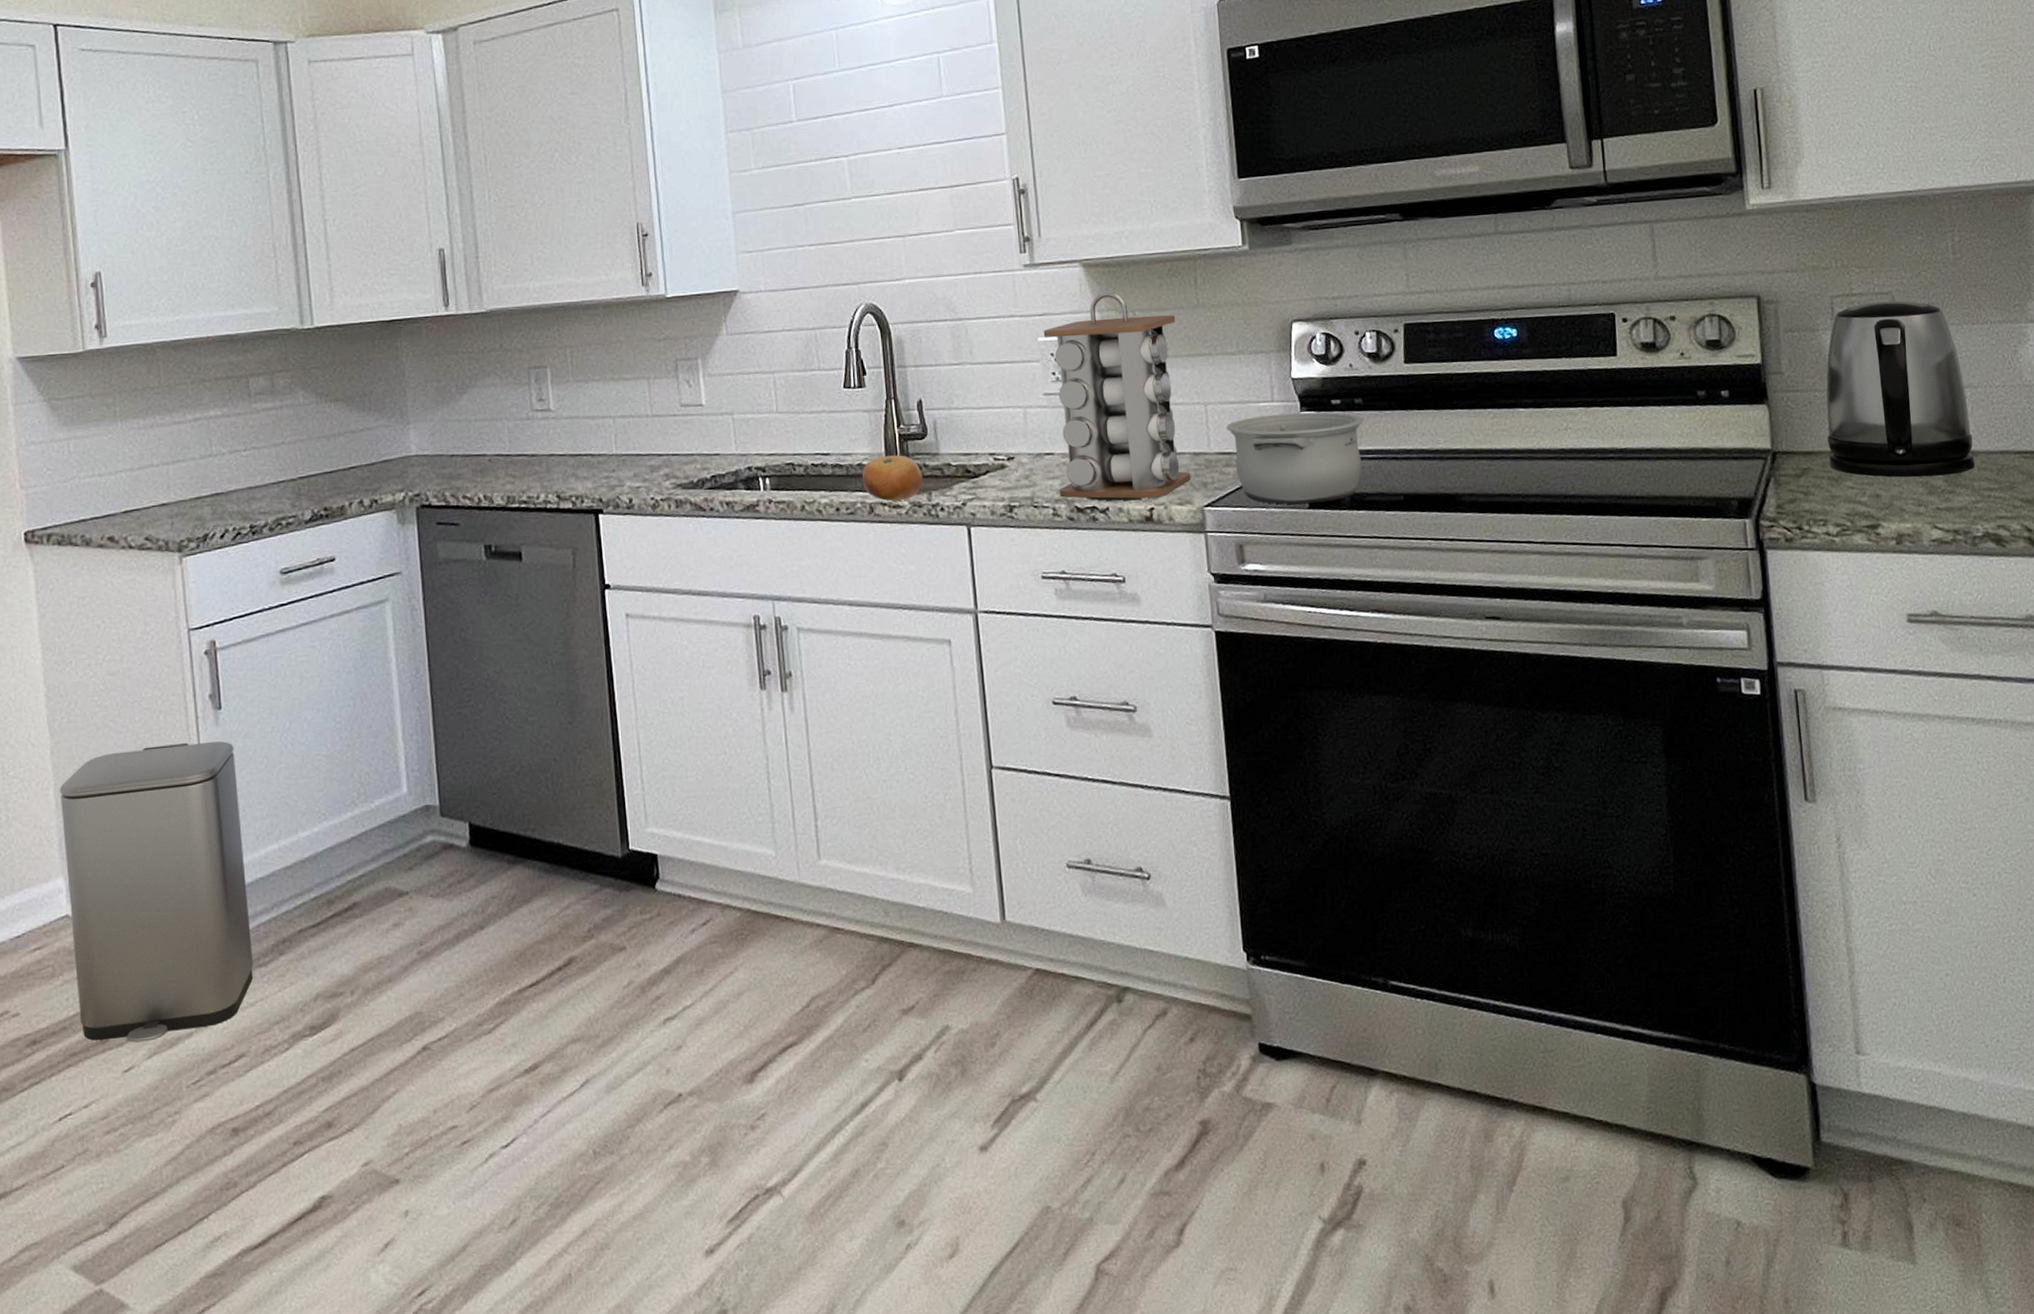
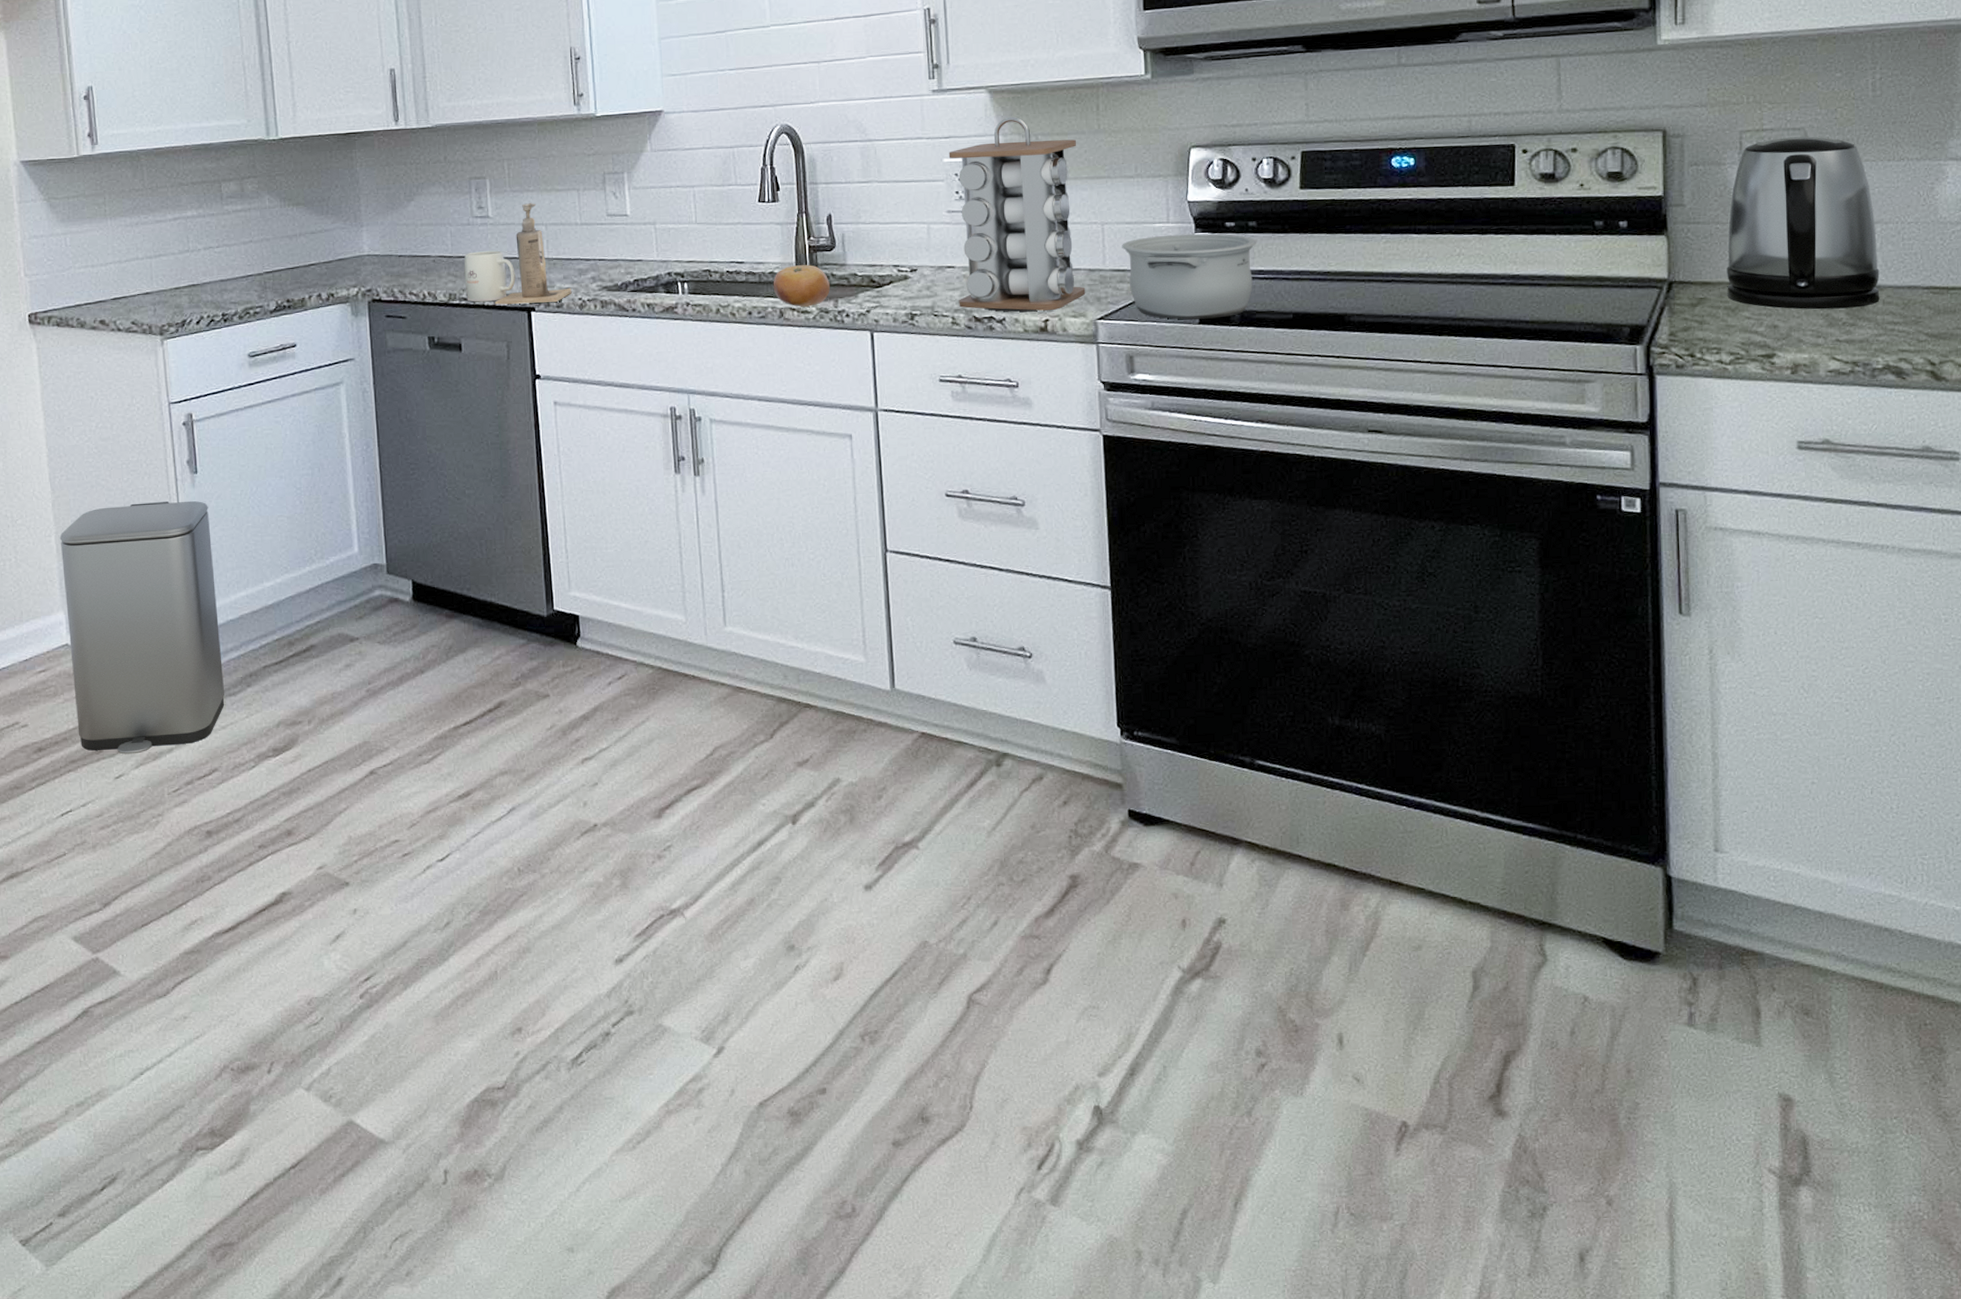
mug: none [523,447,581,506] -> present [464,250,516,303]
soap dispenser: none [559,393,643,508] -> present [495,202,572,305]

